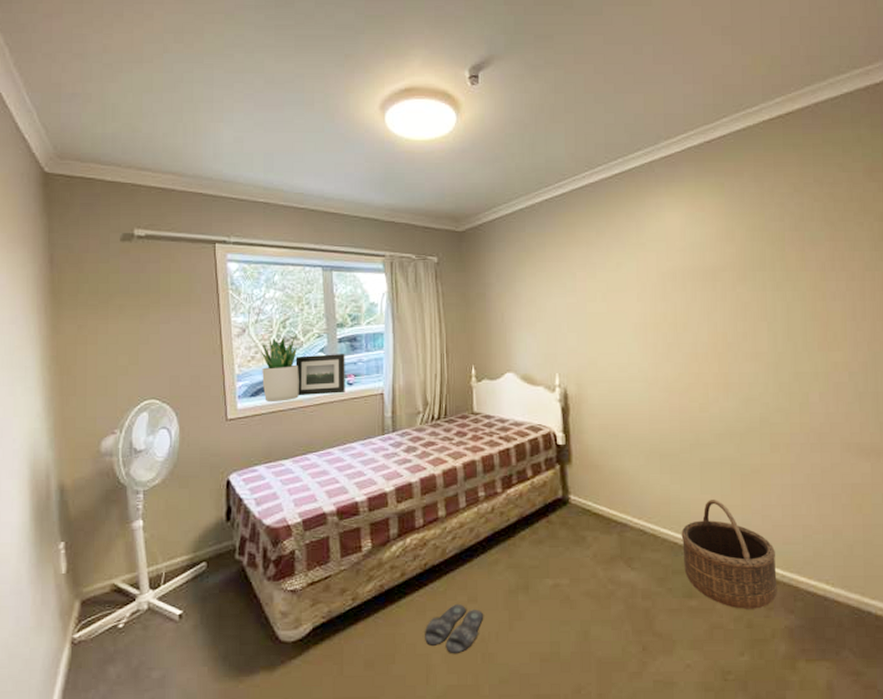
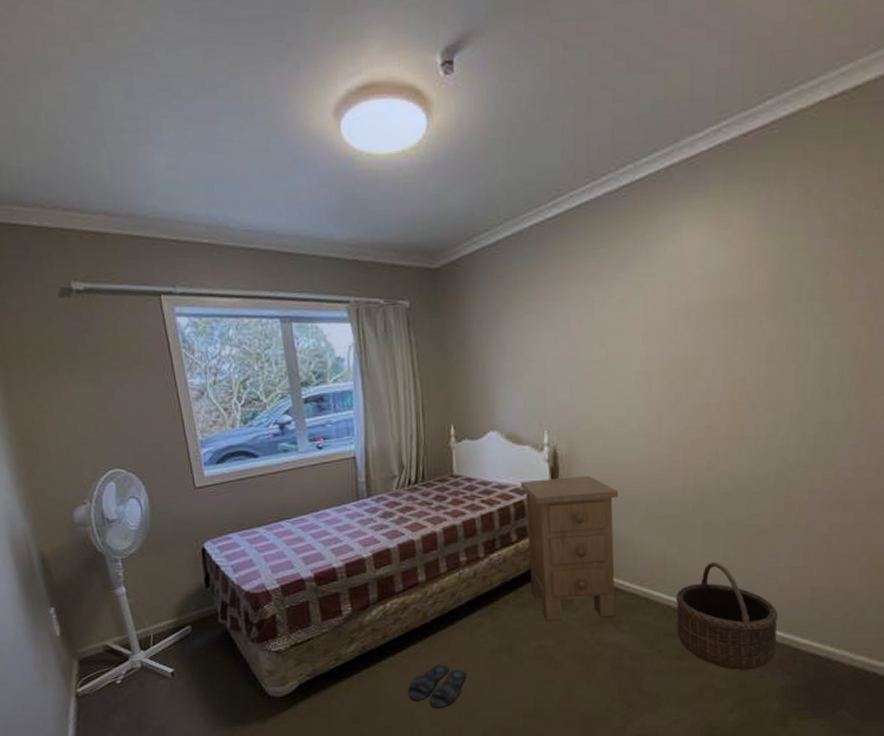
planter: present [261,334,299,402] -> none [223,395,267,468]
picture frame: present [295,354,345,396] -> none [259,415,315,462]
nightstand: none [535,415,625,558] -> present [520,475,619,621]

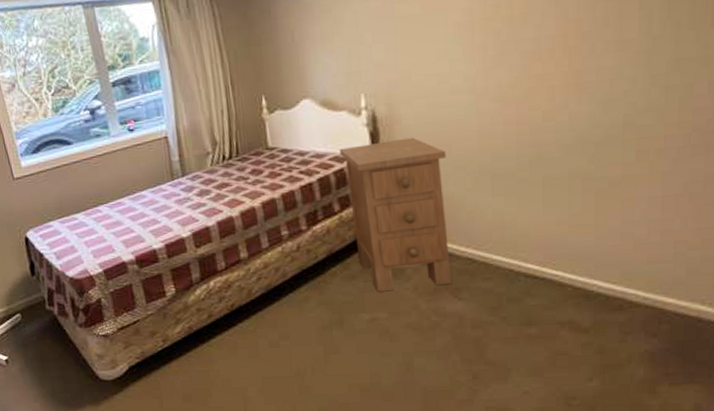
slippers: present [408,665,467,708] -> none [238,342,298,386]
basket: present [676,561,778,670] -> none [518,219,637,335]

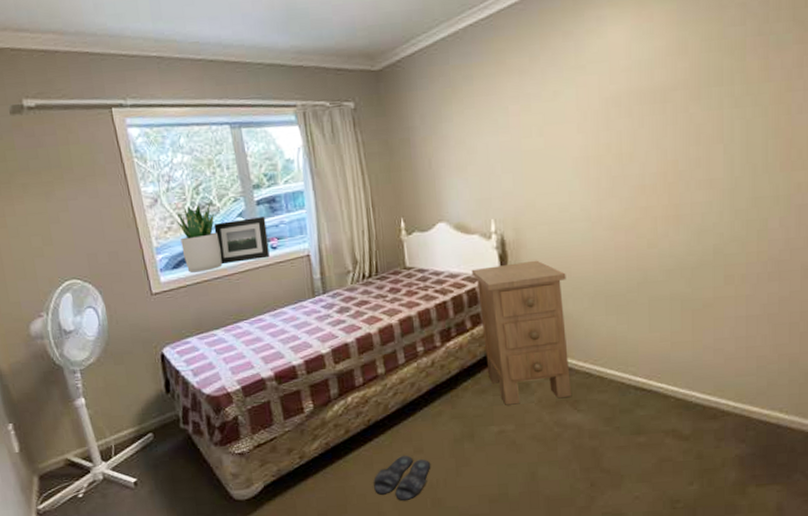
planter: none [34,84,81,157] -> present [177,200,223,273]
picture frame: none [70,98,127,149] -> present [213,217,270,265]
slippers: none [238,342,298,386] -> present [373,456,431,501]

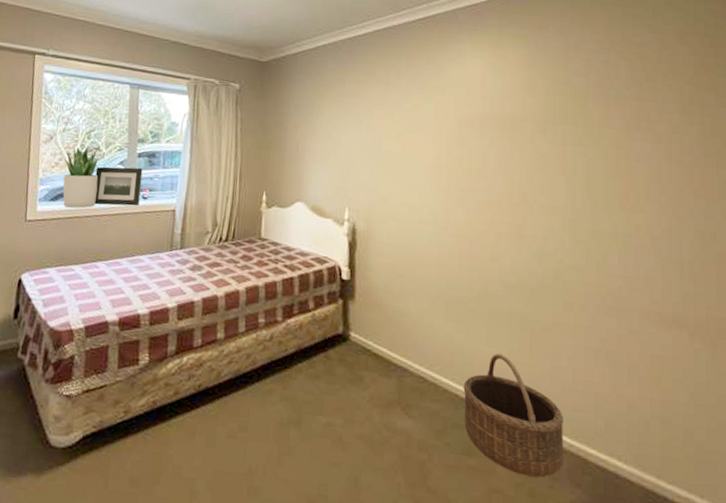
slippers: present [373,456,431,501] -> none [192,431,253,483]
nightstand: present [471,260,571,405] -> none [321,251,410,400]
basket: none [628,336,728,442] -> present [463,353,564,478]

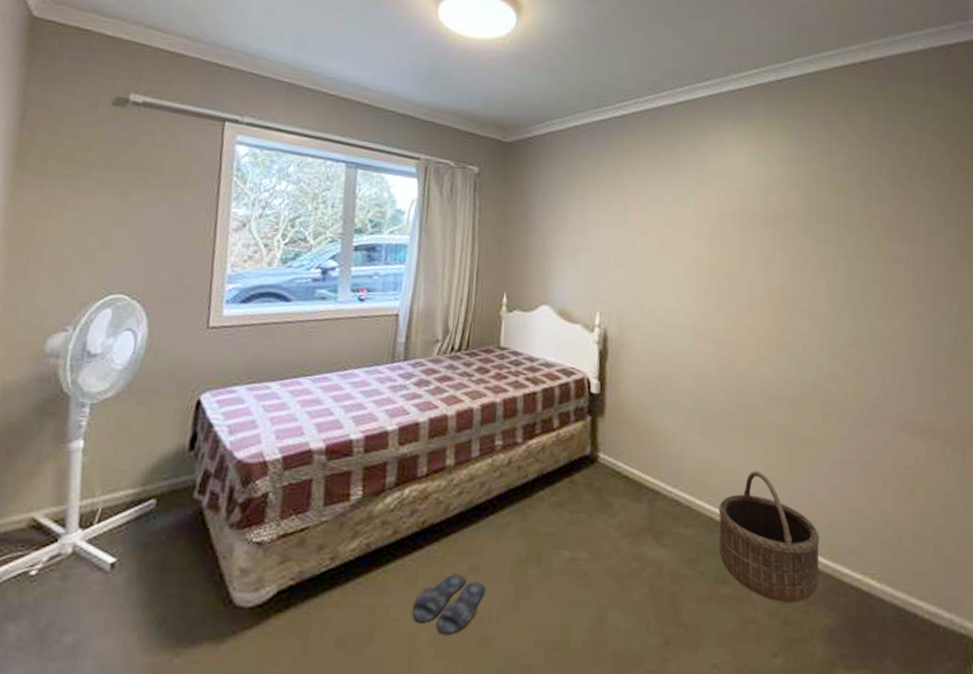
planter: present [63,144,99,209] -> none [257,234,305,313]
picture frame: present [94,166,143,207] -> none [298,261,360,310]
slippers: none [192,431,253,483] -> present [412,574,486,634]

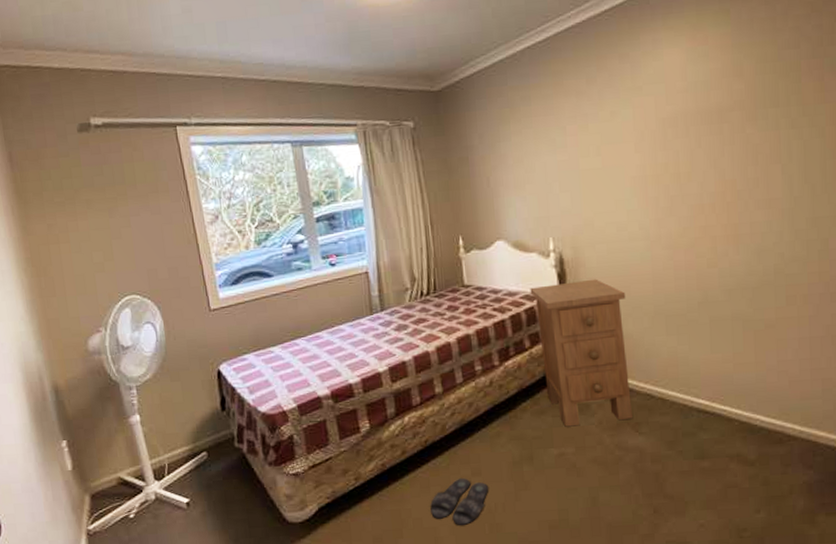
nightstand: none [568,361,665,527] -> present [530,279,632,427]
basket: present [718,470,820,603] -> none [691,357,795,467]

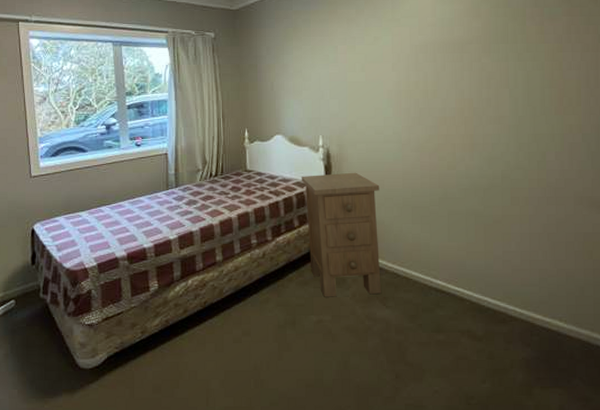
slippers: present [430,478,489,525] -> none [205,337,257,379]

